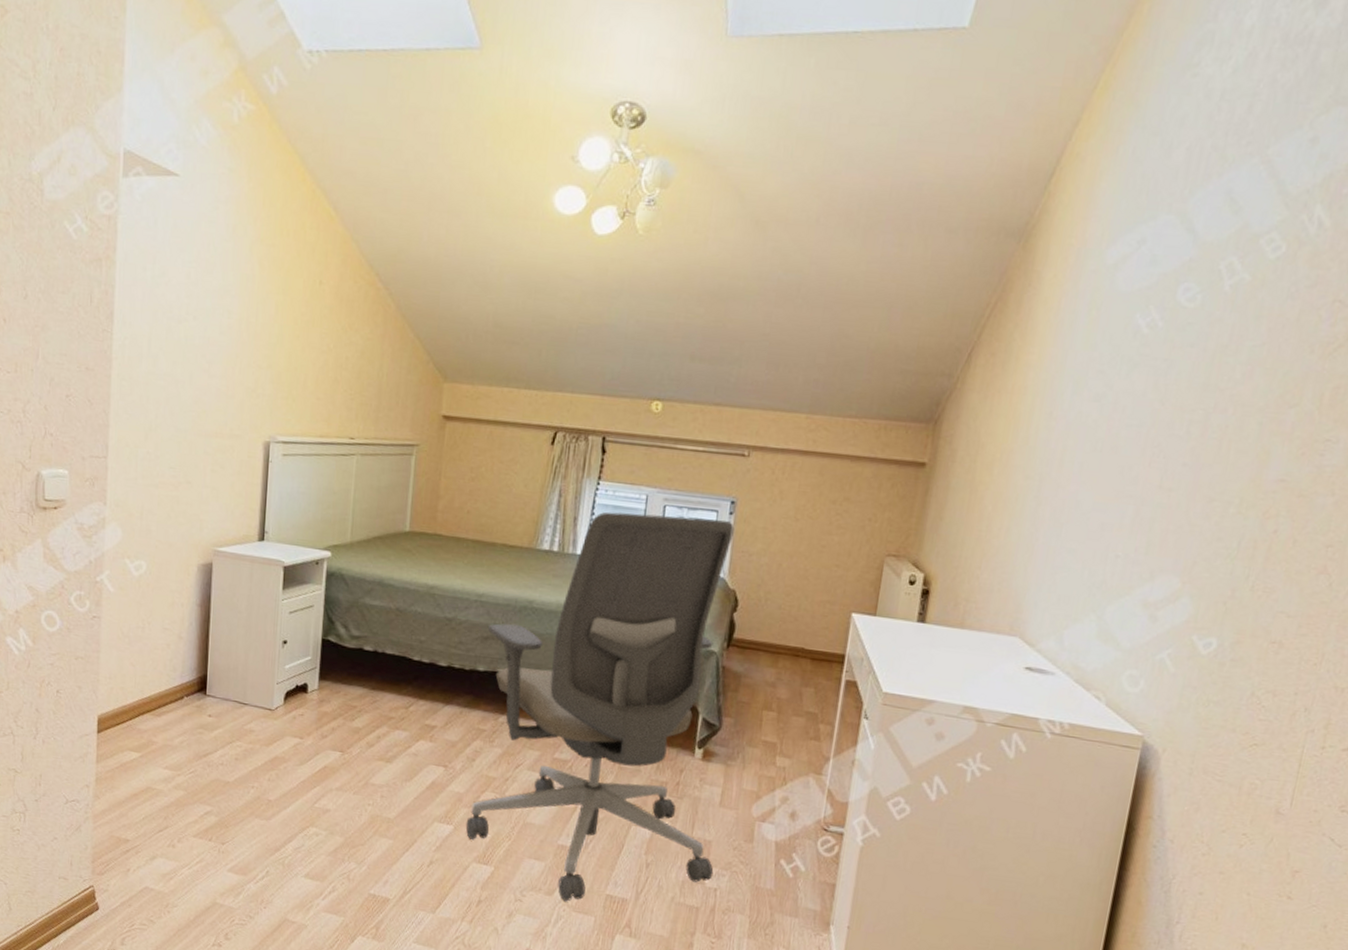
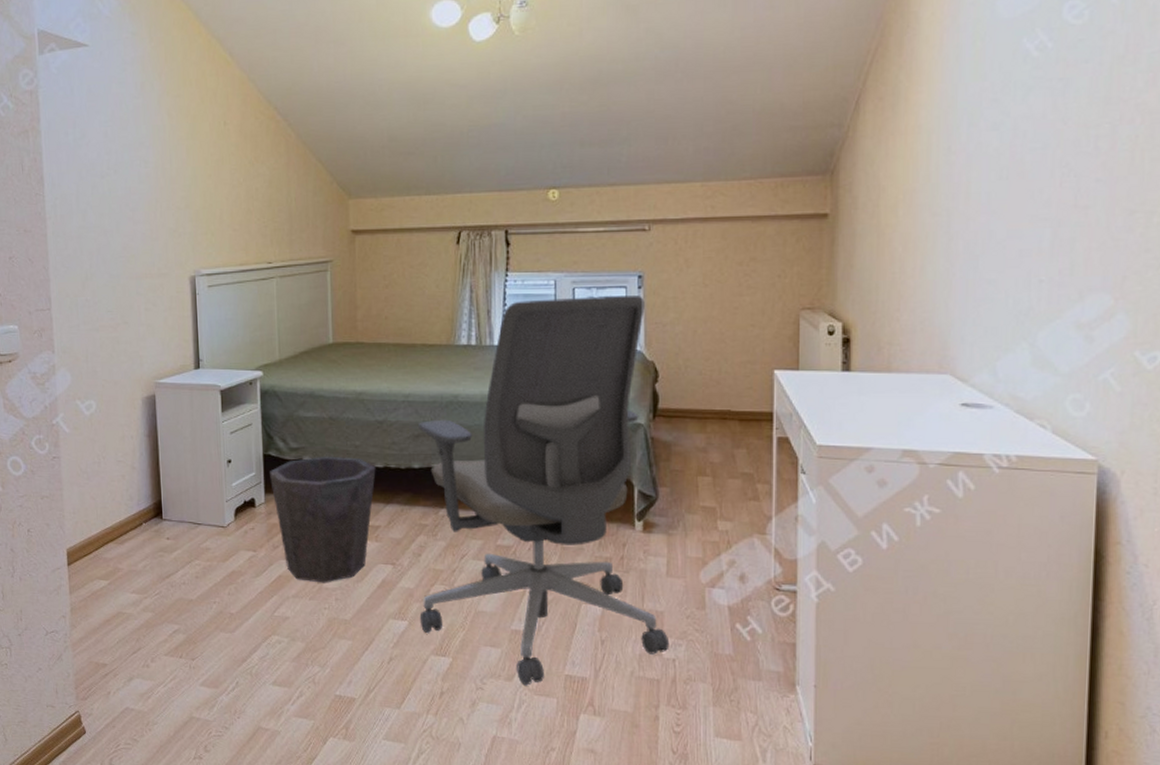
waste bin: none [326,647,439,779] -> present [269,456,376,583]

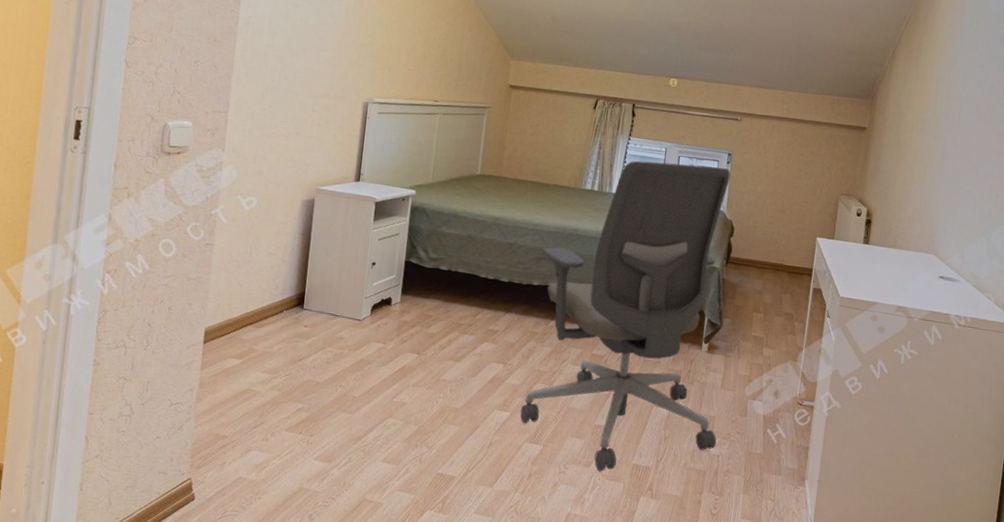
waste bin: present [269,456,376,583] -> none [408,267,502,376]

